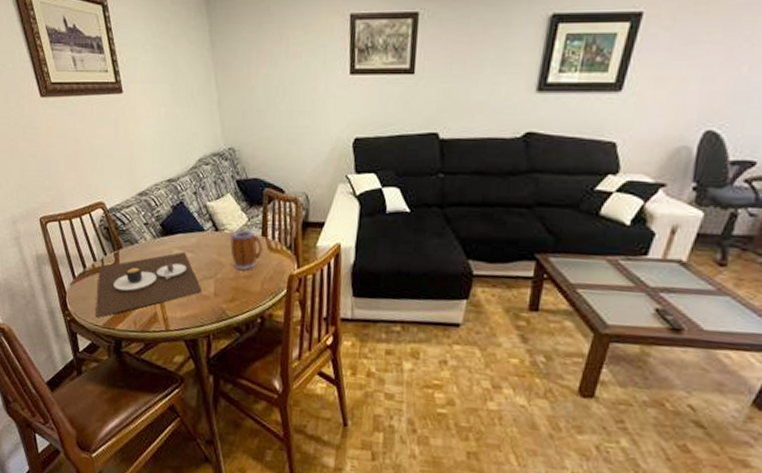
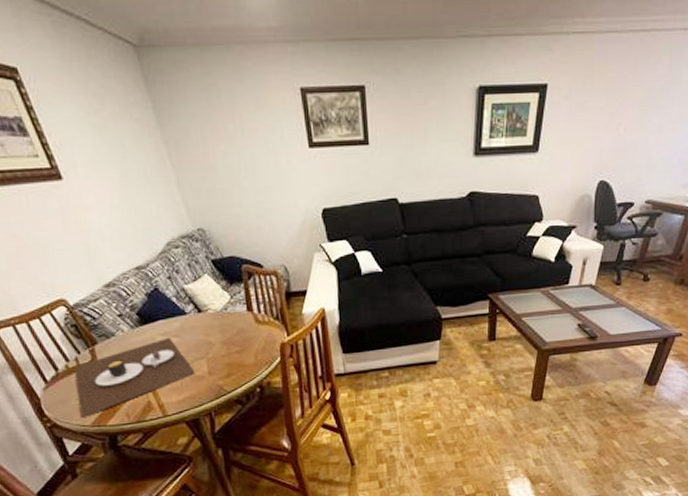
mug: present [230,229,262,270] -> none [215,307,250,346]

